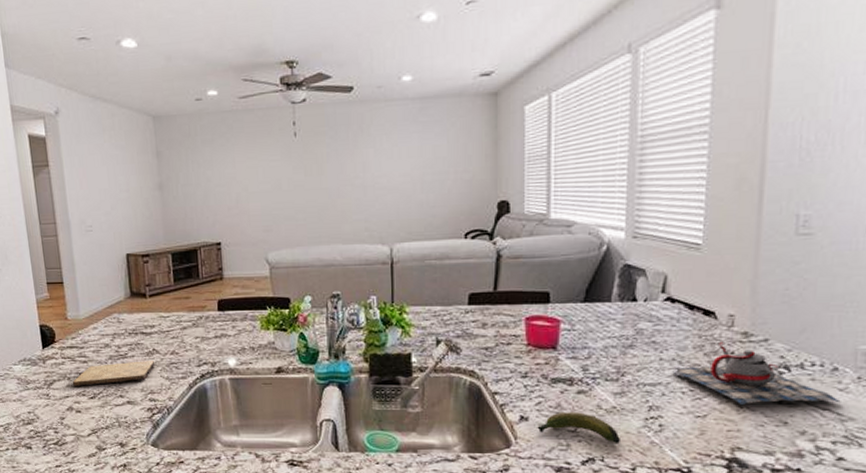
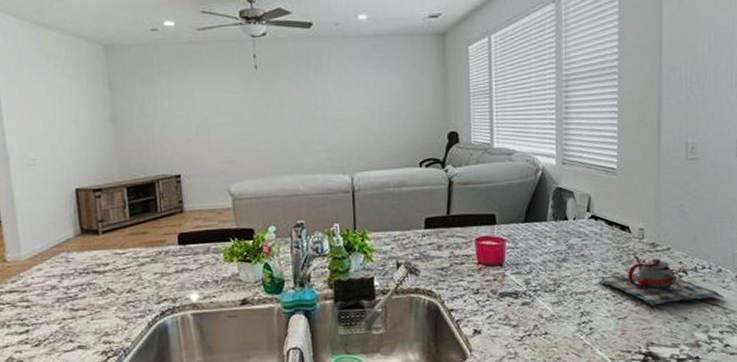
cutting board: present [73,361,155,386] -> none [13,300,110,334]
banana: present [537,412,622,444] -> none [489,322,560,349]

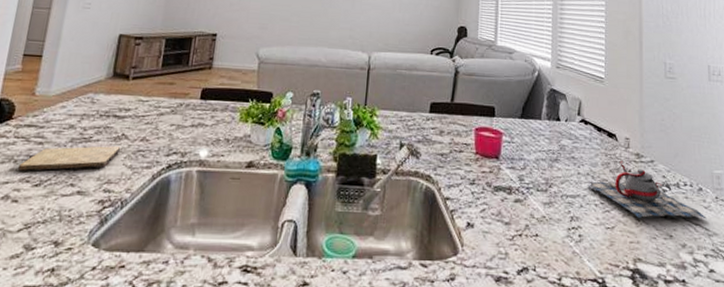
cutting board: none [13,300,110,334] -> present [18,146,121,171]

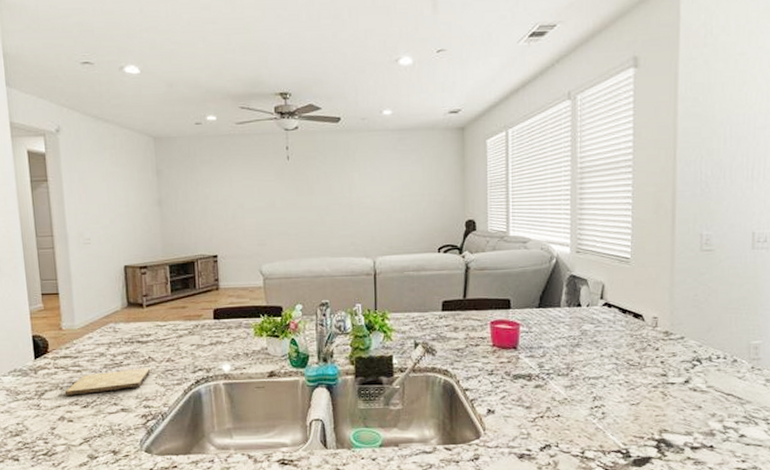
teapot: present [586,161,707,220] -> none [610,340,740,394]

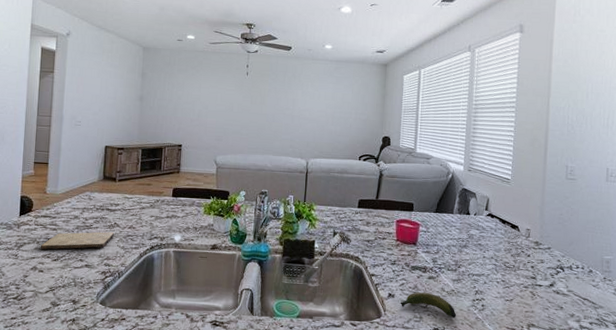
banana: none [502,404,572,432] -> present [400,292,457,319]

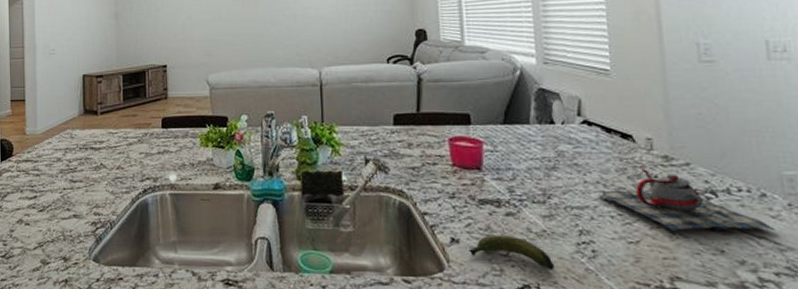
cutting board: present [41,232,115,250] -> none [25,175,102,199]
teapot: none [490,248,594,295] -> present [597,166,776,232]

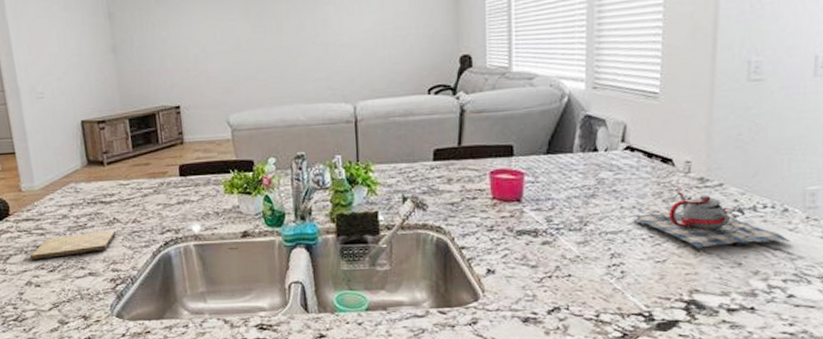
cutting board: none [25,175,102,199] -> present [30,230,117,260]
banana: present [469,235,556,271] -> none [504,263,585,293]

